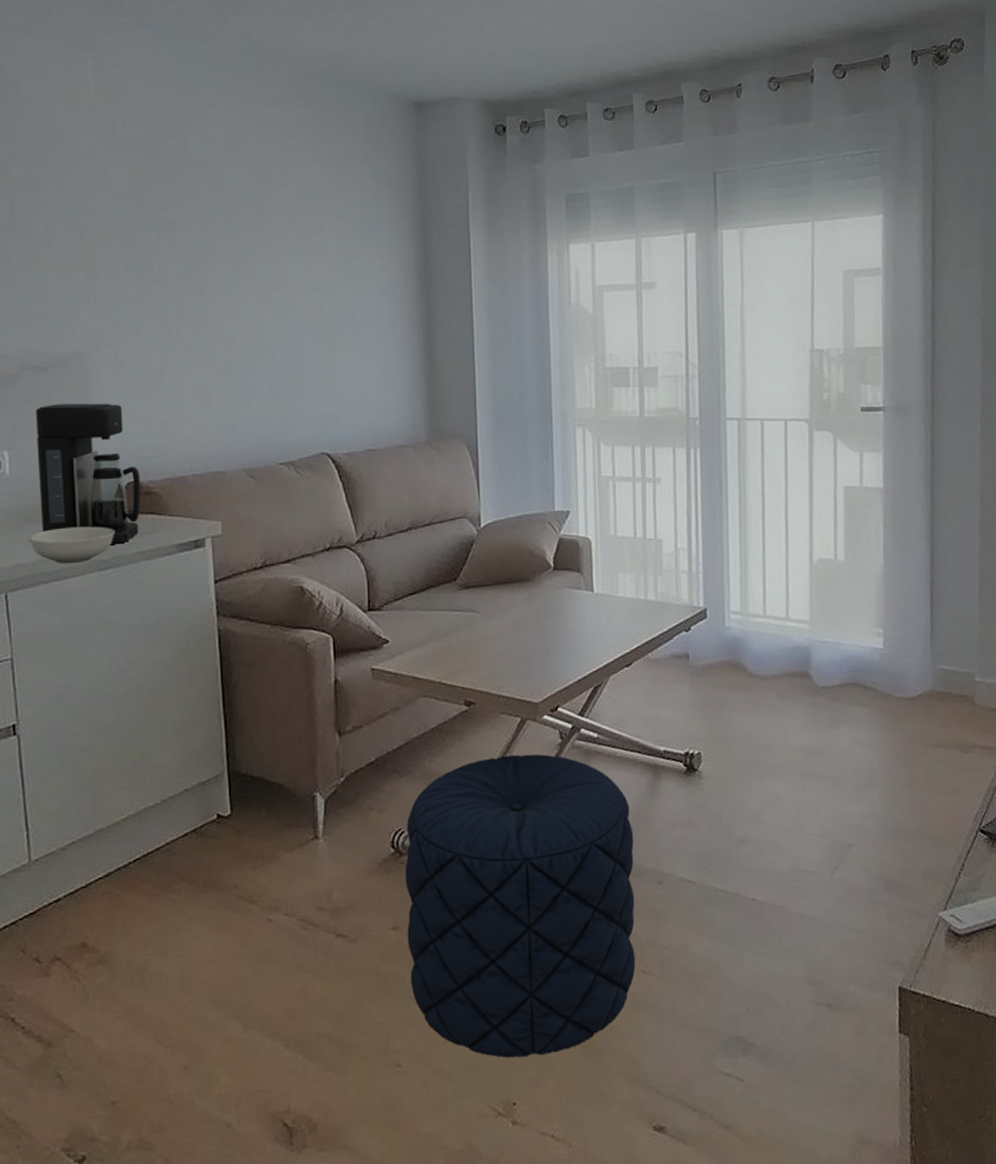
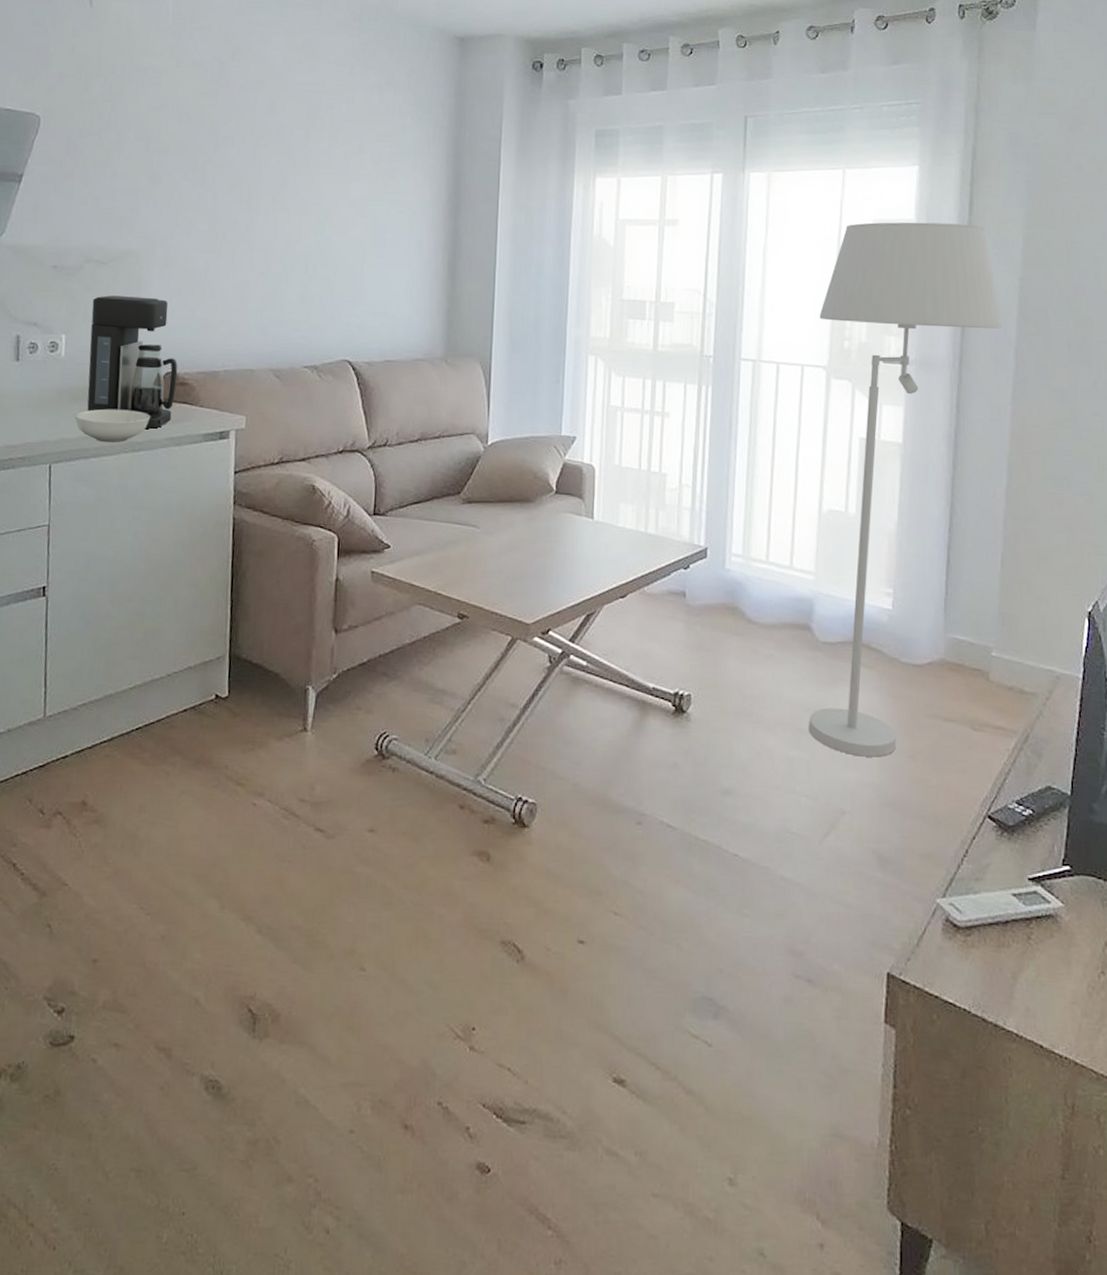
pouf: present [405,754,636,1058] -> none [381,672,616,983]
floor lamp: none [798,269,969,791] -> present [808,222,1002,757]

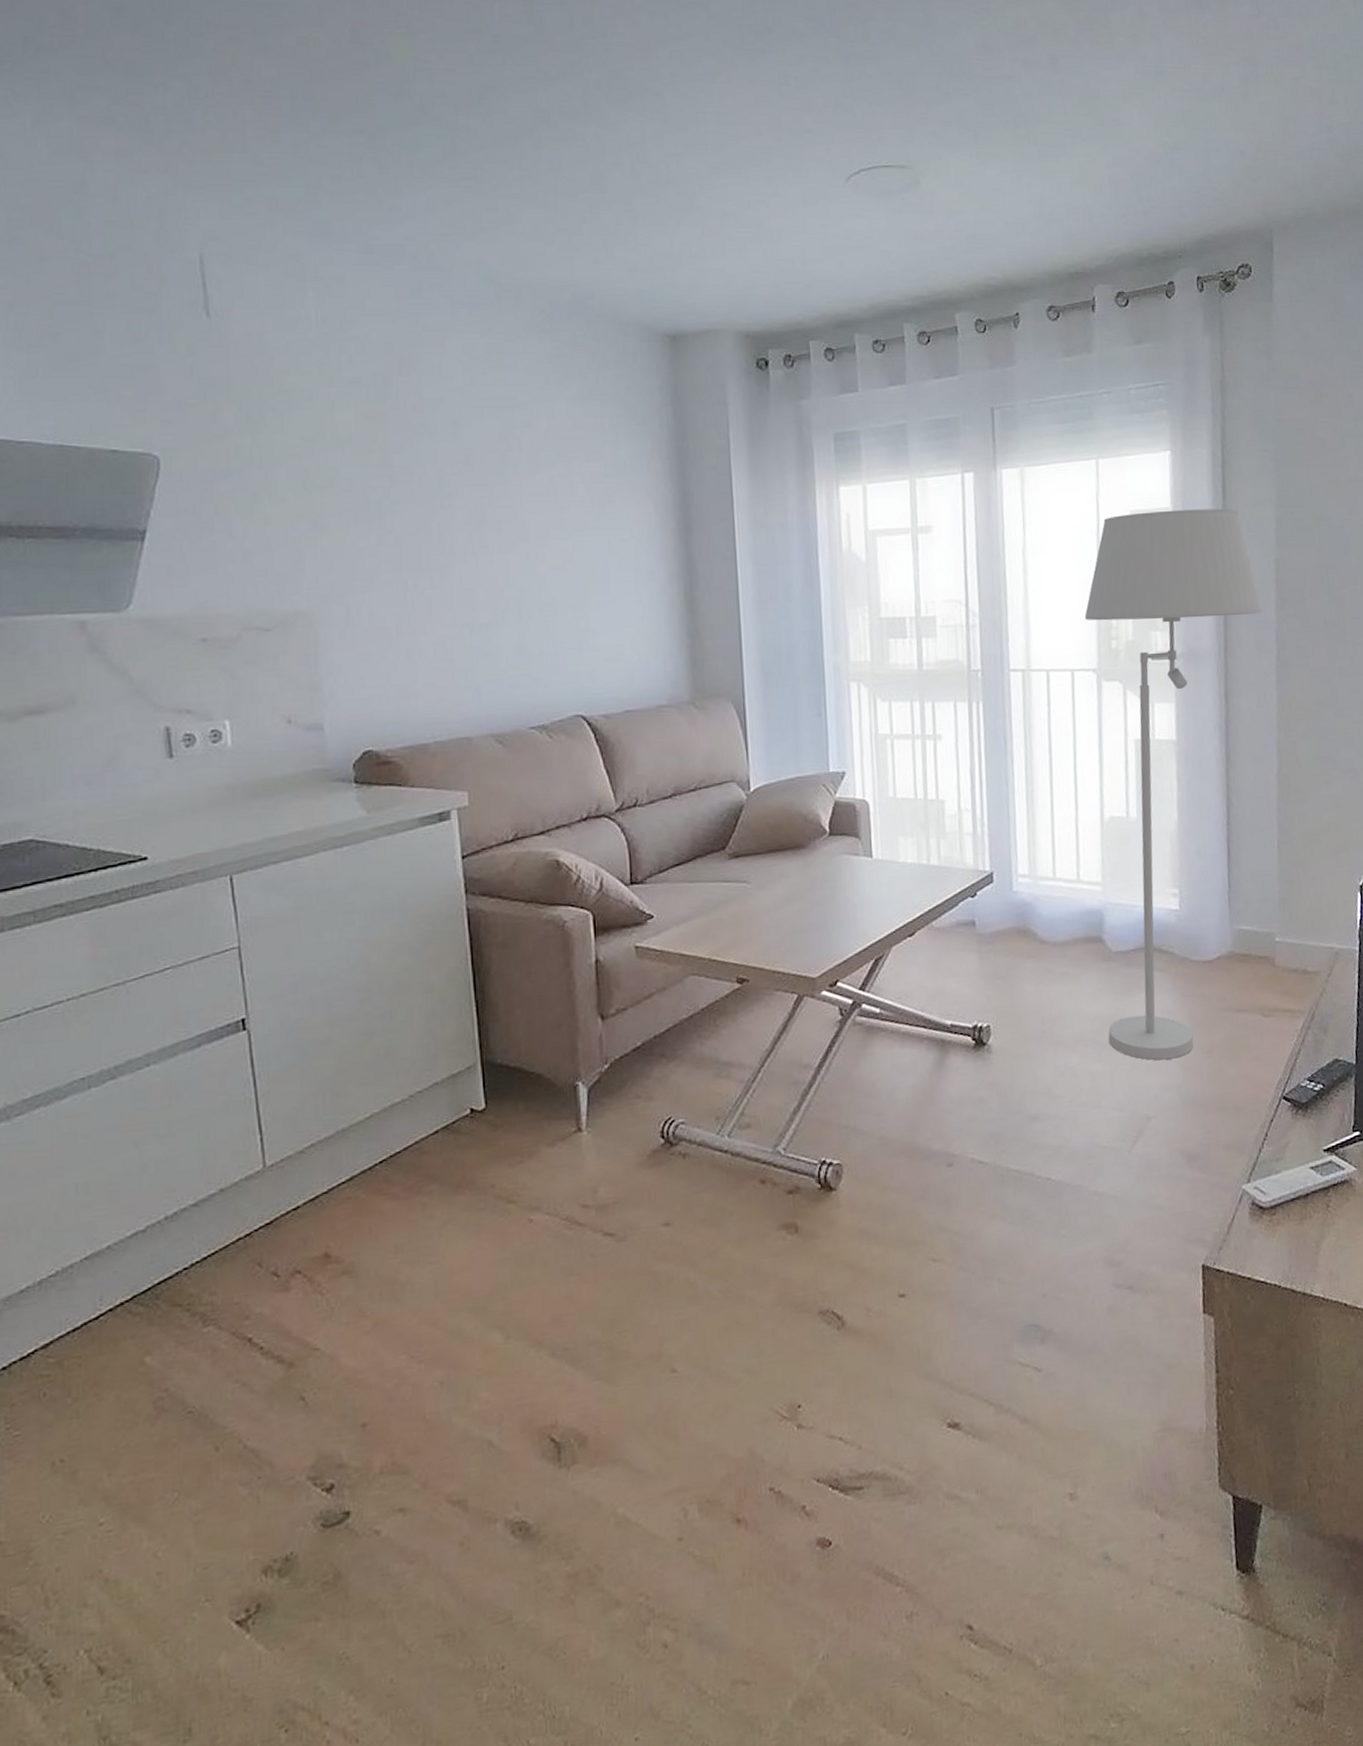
bowl: present [74,408,151,444] -> none [253,800,352,843]
coffee maker: present [87,295,178,430] -> none [259,665,379,821]

